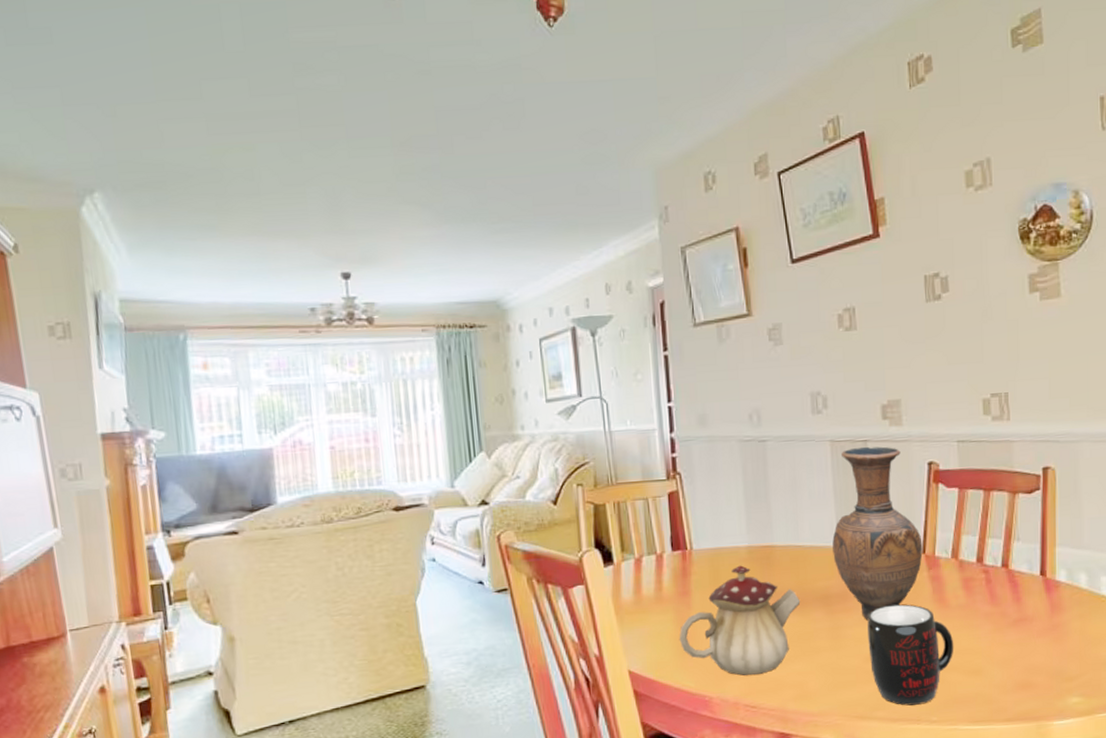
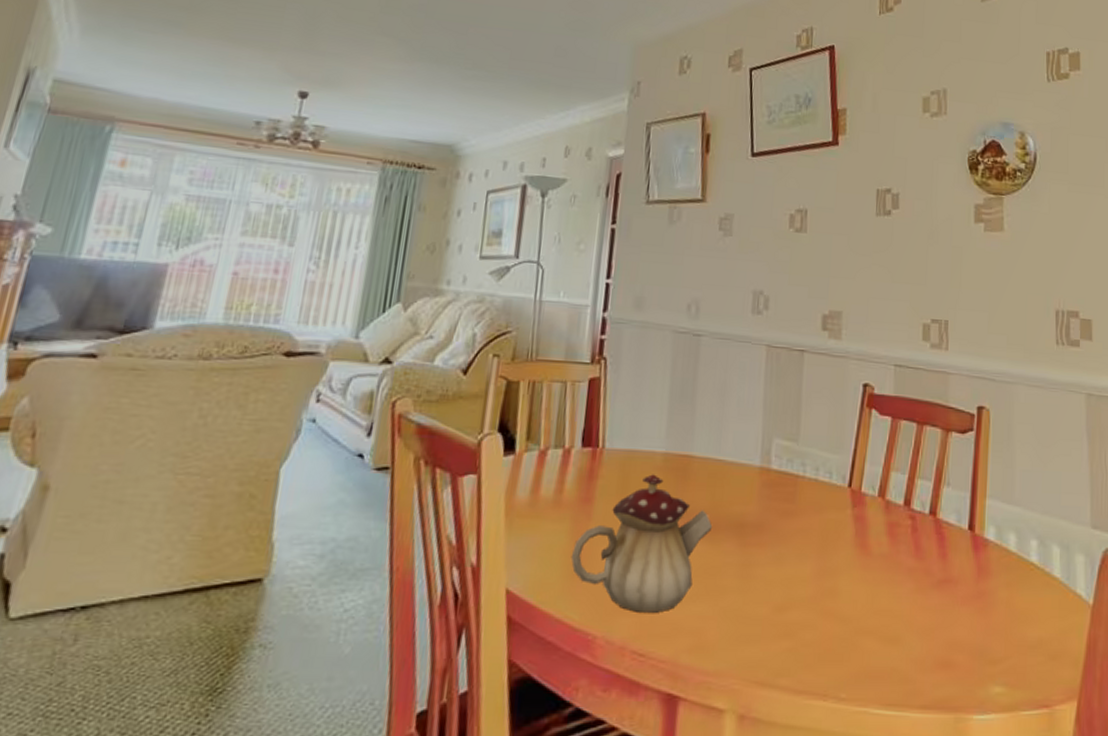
vase: present [832,446,923,621] -> none [754,357,850,560]
mug: present [867,604,954,706] -> none [779,544,873,675]

